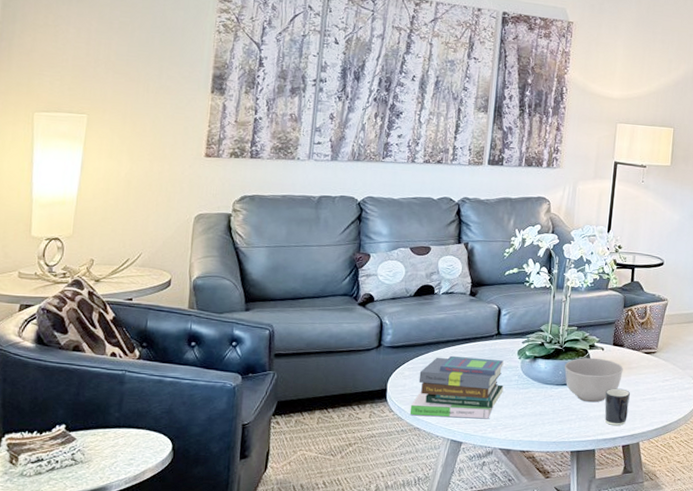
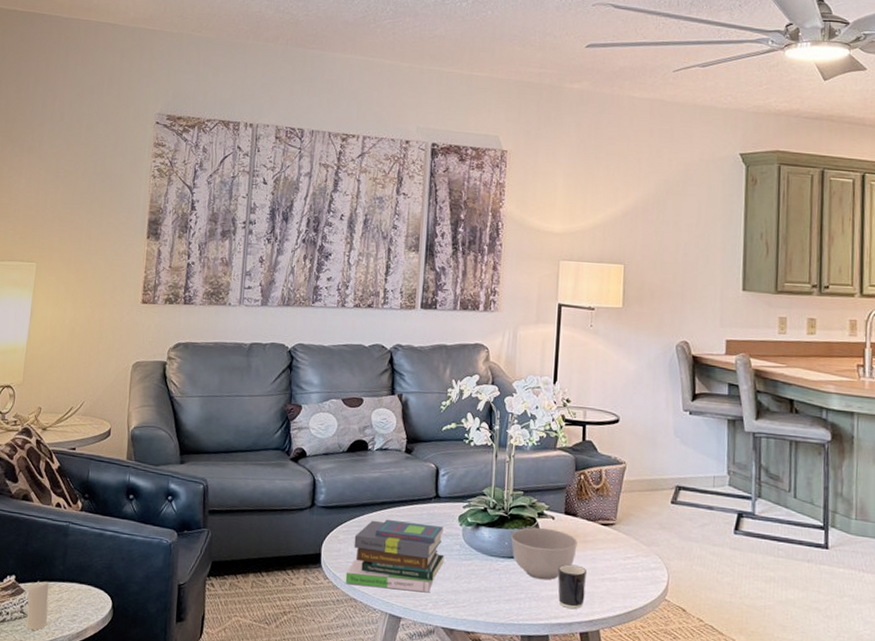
candle: none [77,429,104,476] -> present [26,581,49,630]

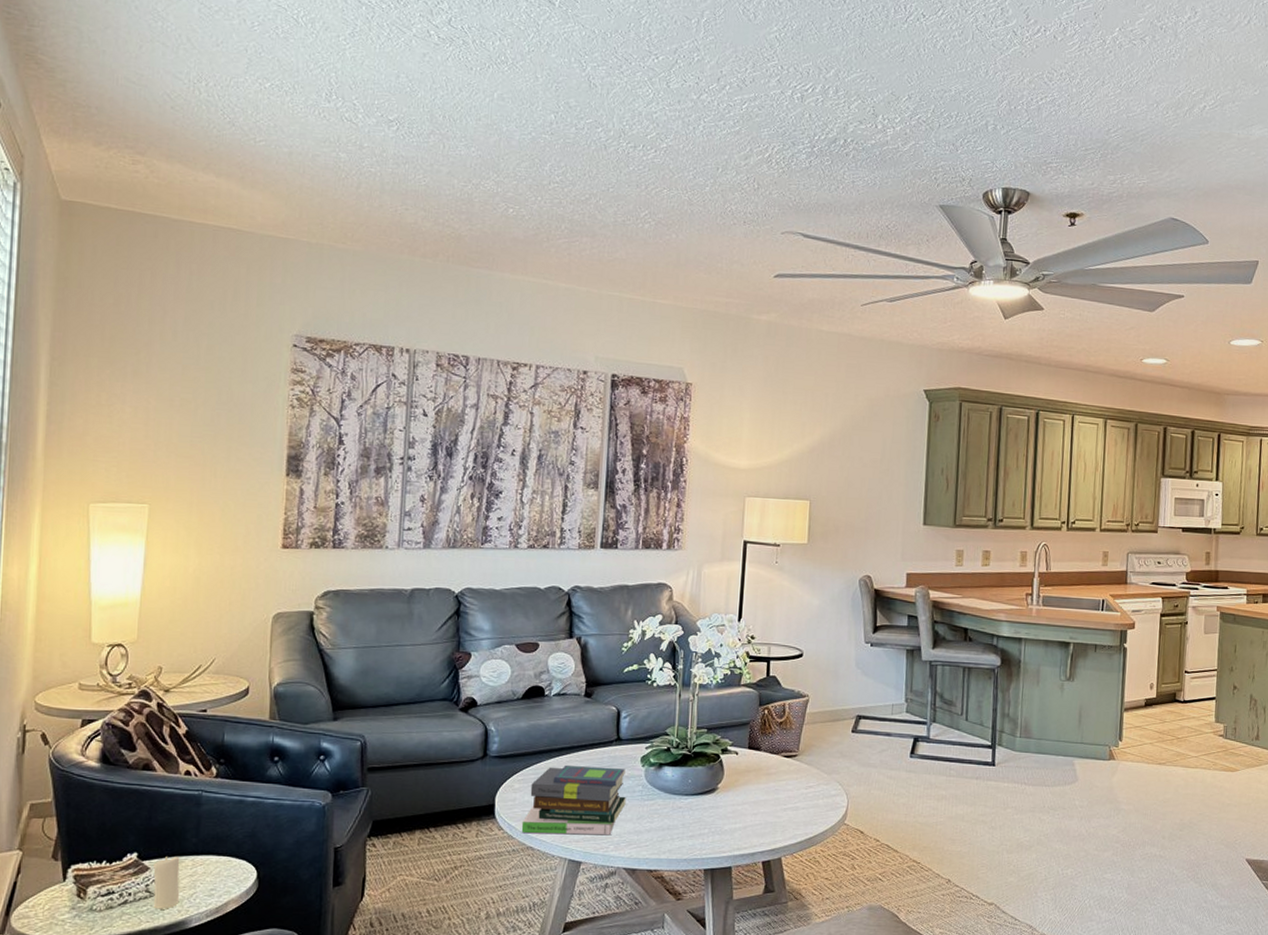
bowl: present [510,527,578,580] -> none [694,763,761,814]
mug: present [557,564,587,609] -> none [740,797,770,839]

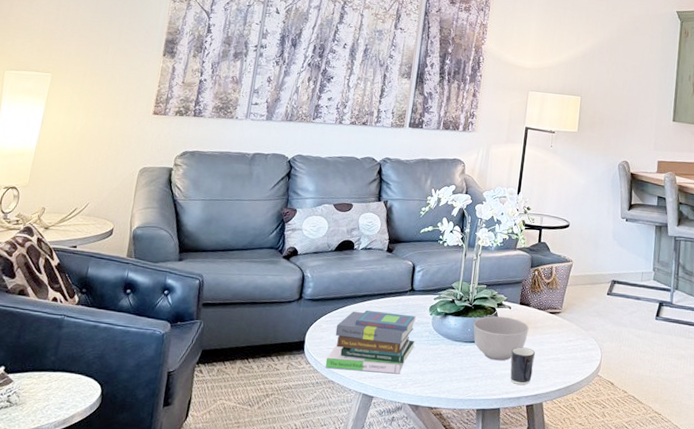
candle: present [153,857,180,909] -> none [11,372,39,418]
bowl: none [694,763,761,814] -> present [473,316,529,361]
mug: none [740,797,770,839] -> present [510,347,536,385]

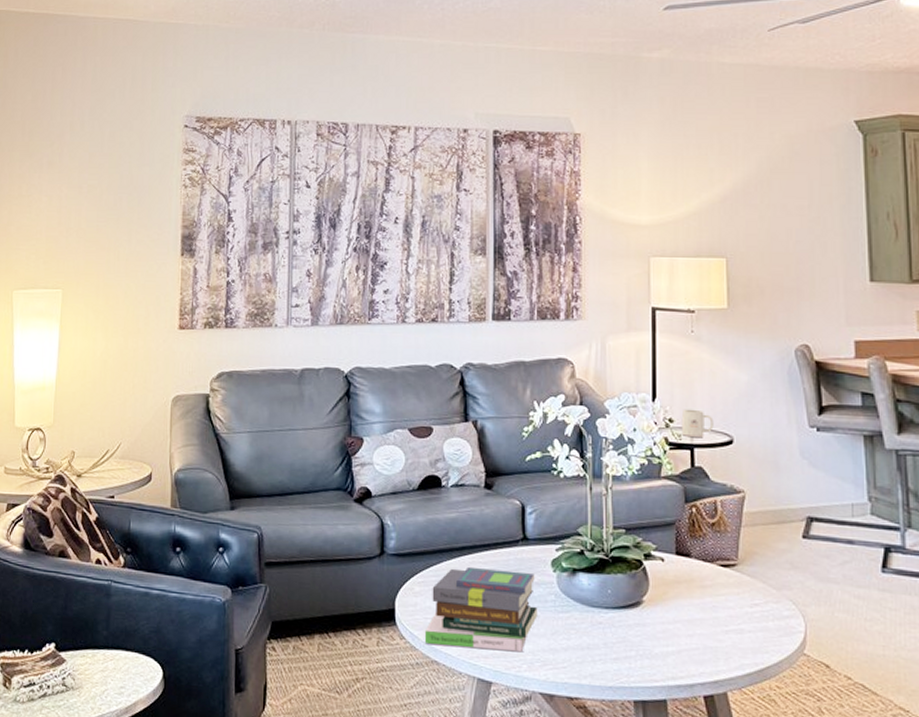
bowl: present [473,316,529,361] -> none [613,571,693,634]
mug: present [510,347,536,385] -> none [672,614,708,667]
mug: none [534,201,558,222] -> present [681,409,714,438]

